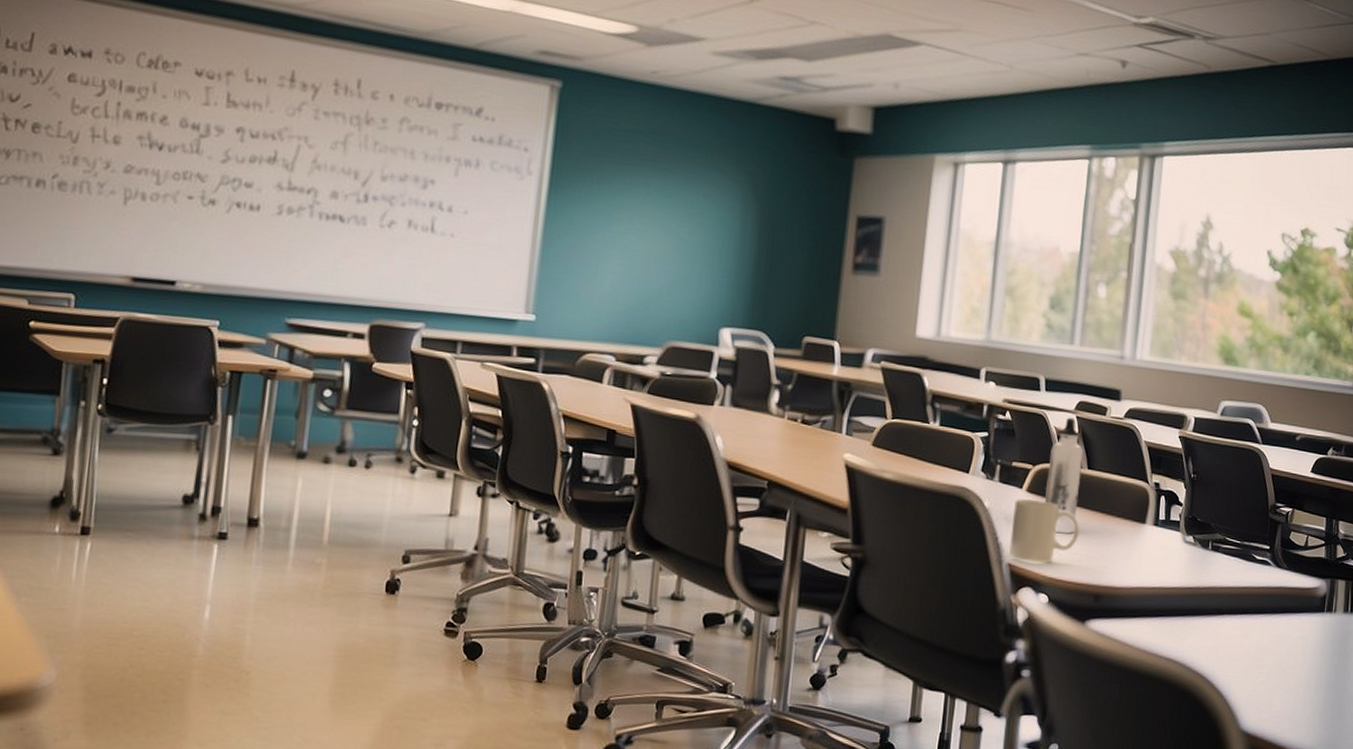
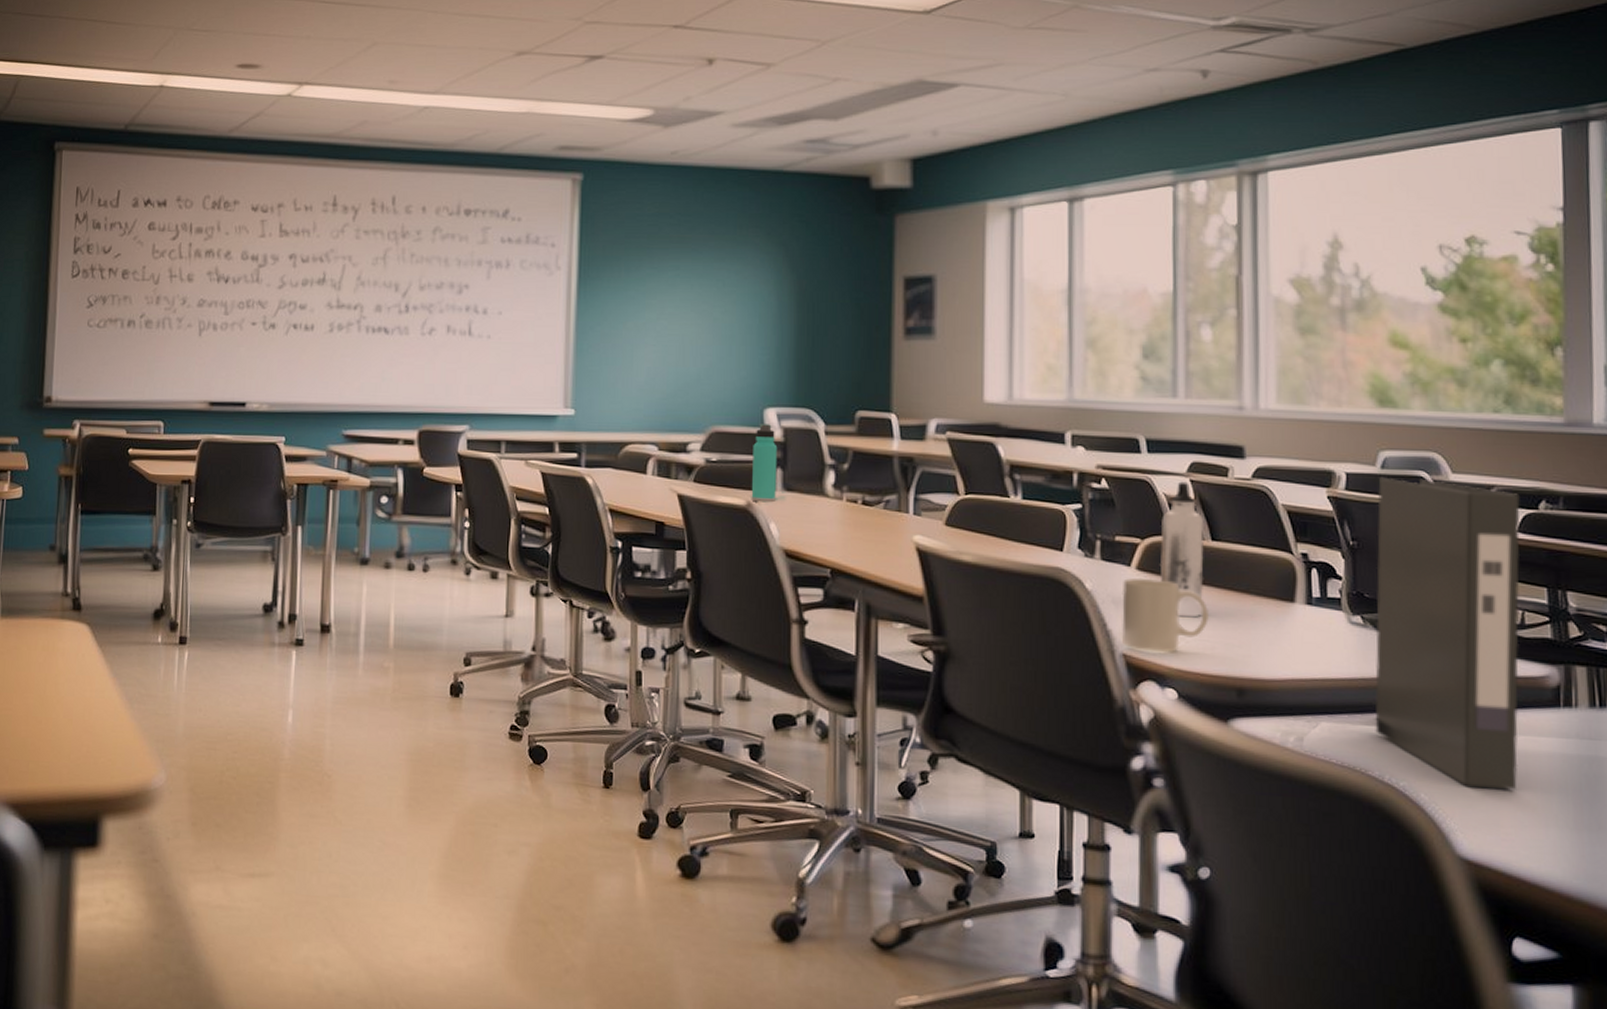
thermos bottle: none [700,342,729,417] -> present [751,424,778,503]
binder: none [1193,422,1316,678] -> present [1374,477,1521,790]

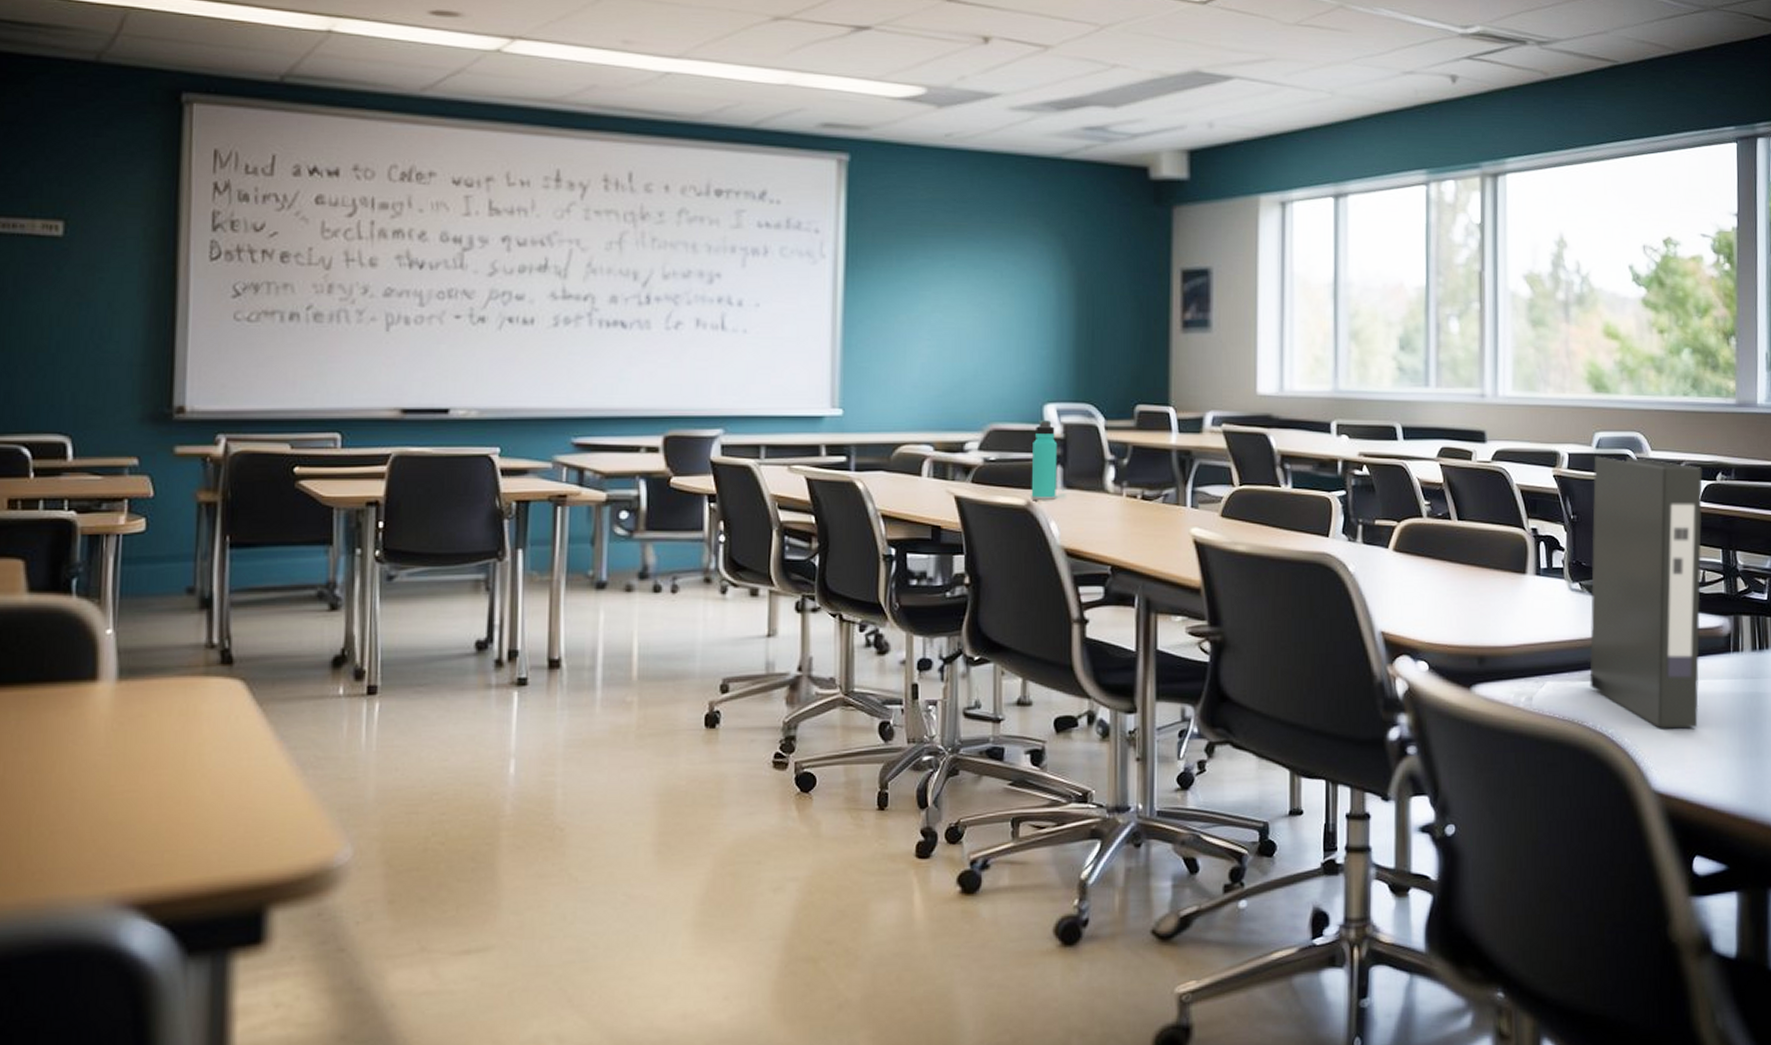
mug: present [1122,578,1210,653] -> none [1380,558,1456,628]
water bottle: present [1160,481,1204,618] -> none [1414,466,1451,594]

